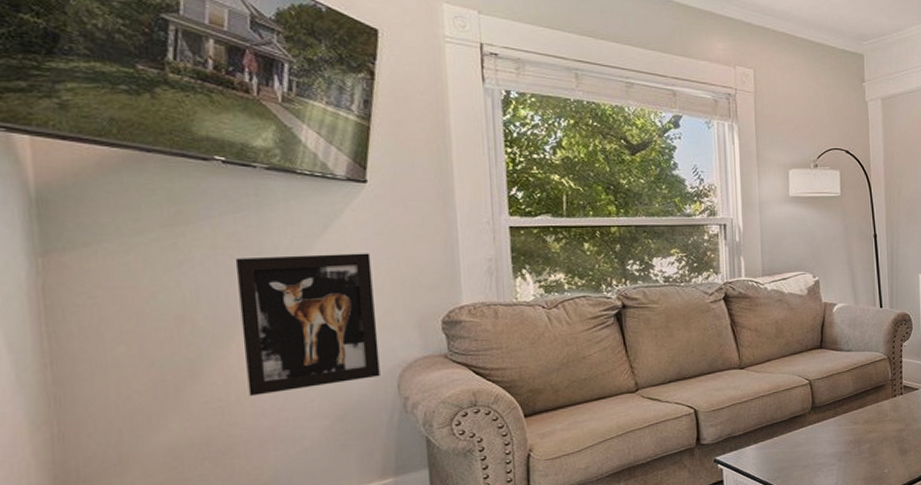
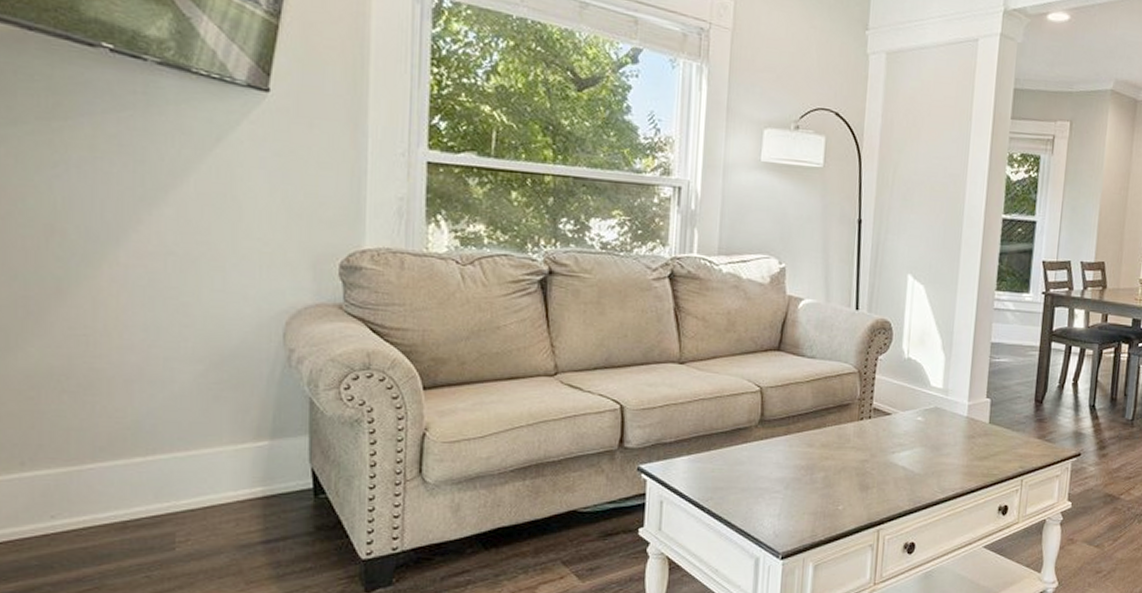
wall art: present [235,253,380,396] -> none [115,165,266,327]

